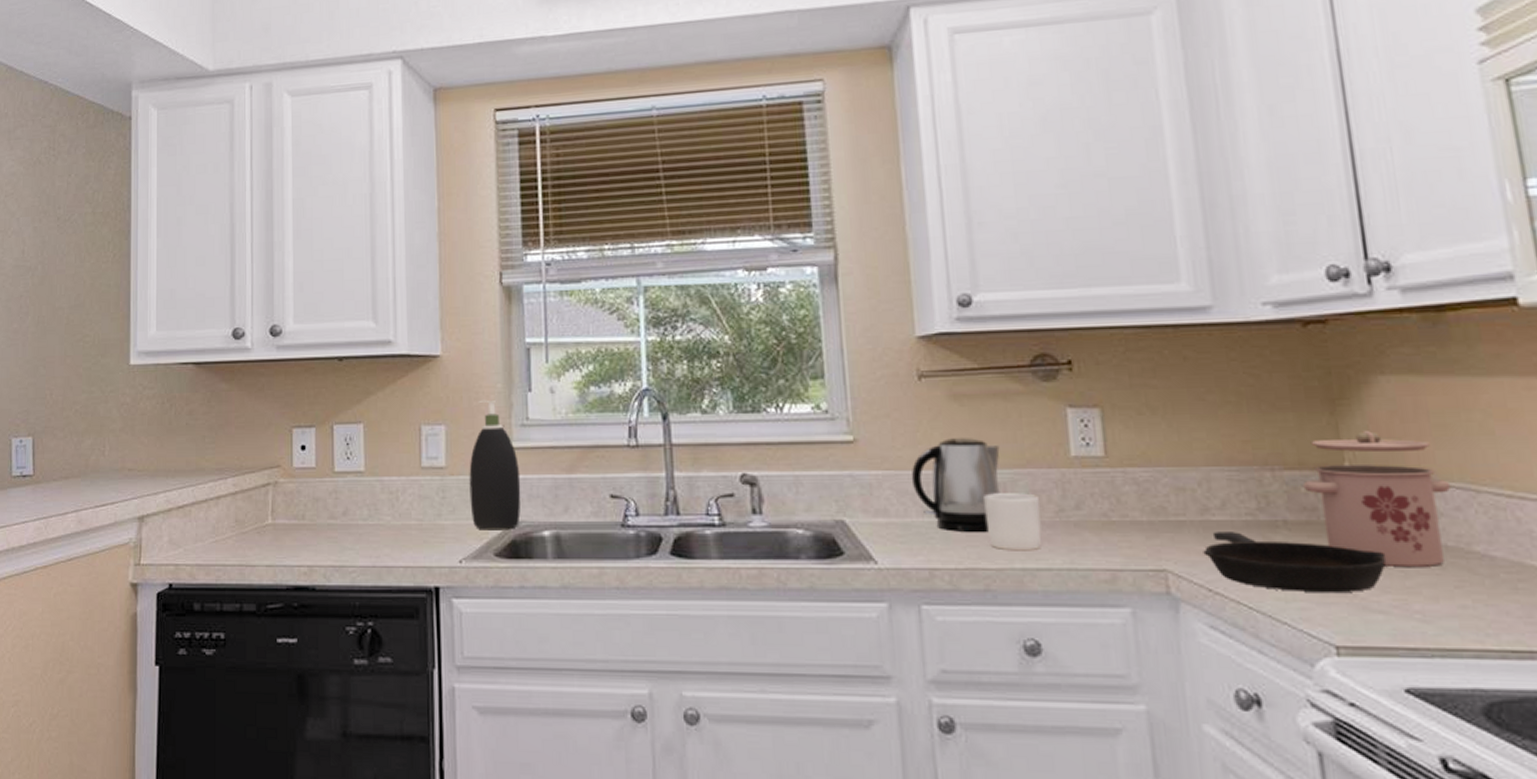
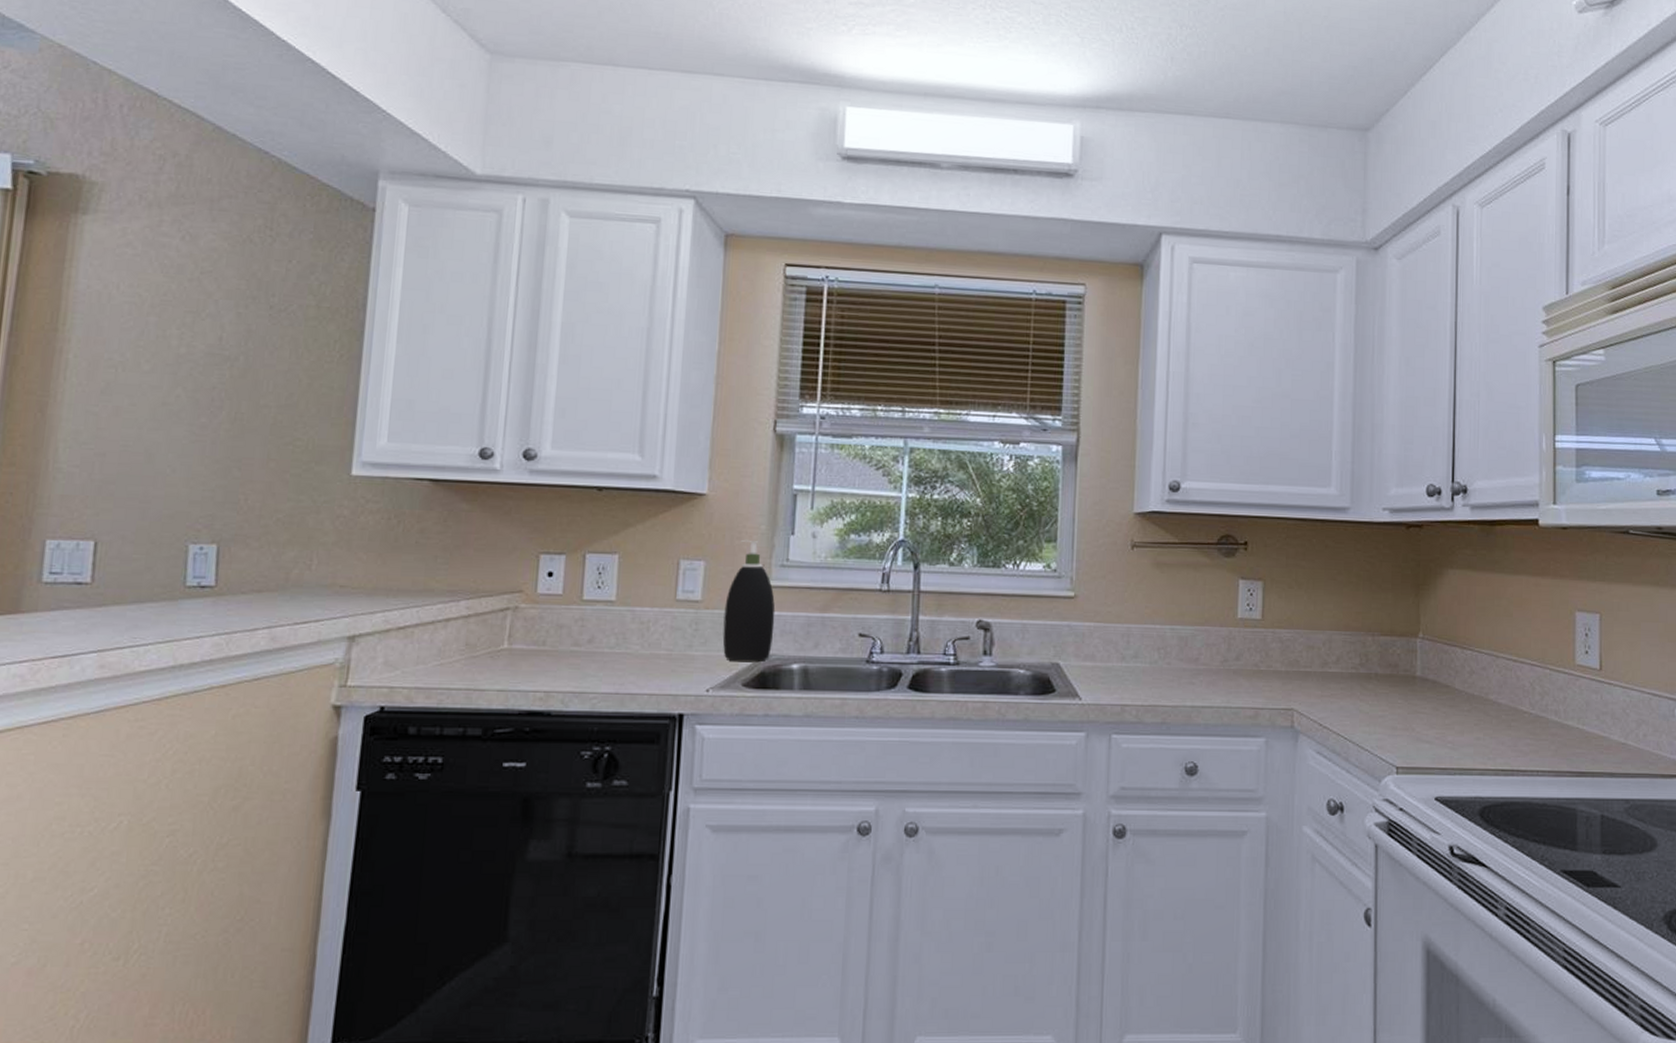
kettle: present [911,437,1000,532] -> none [1116,598,1187,676]
mug: present [984,493,1042,551] -> none [1169,645,1211,692]
frying pan: present [1203,532,1387,592] -> none [1320,681,1436,727]
cooking pot: present [1302,431,1452,567] -> none [1391,609,1482,710]

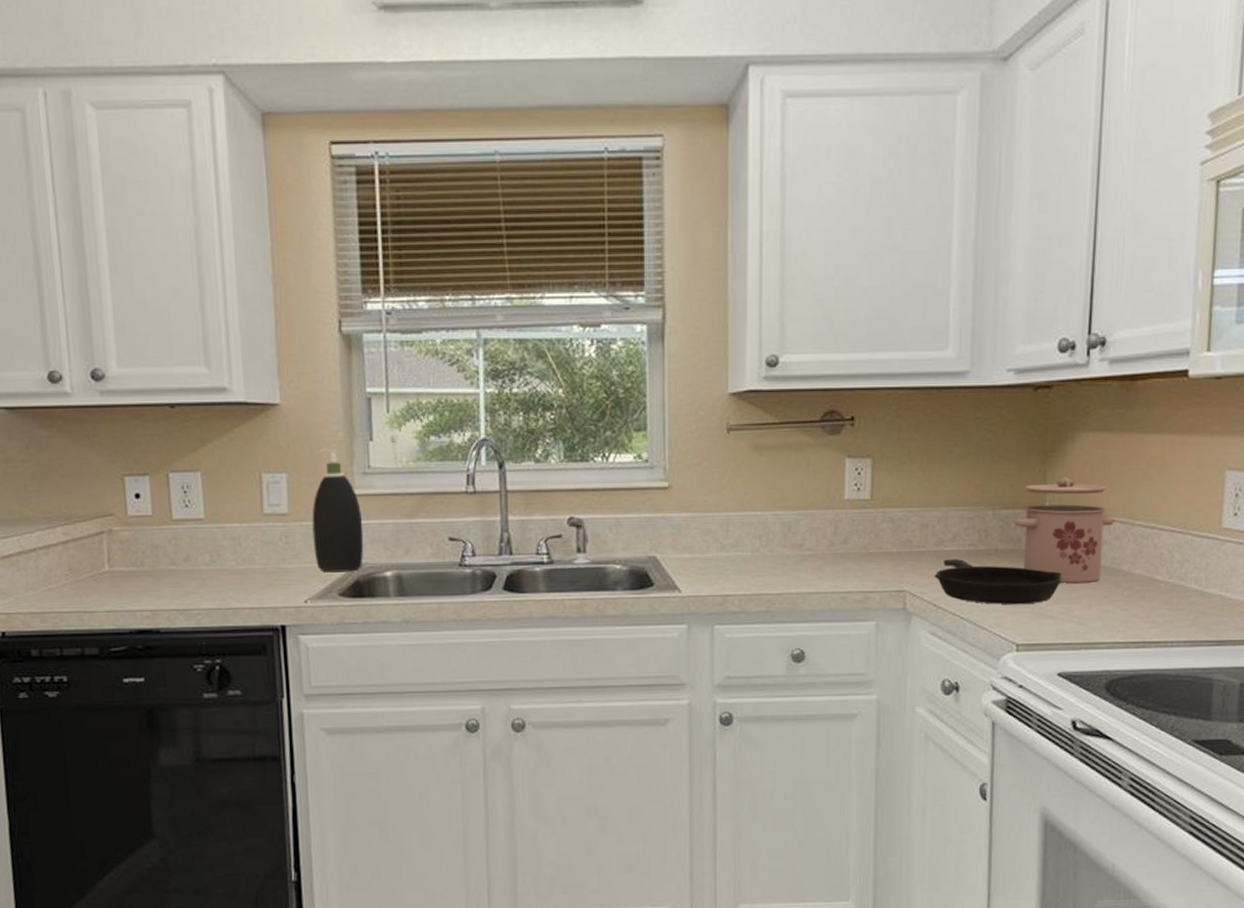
frying pan: none [1320,681,1436,727] -> present [934,559,1062,604]
cooking pot: none [1391,609,1482,710] -> present [1013,478,1116,583]

